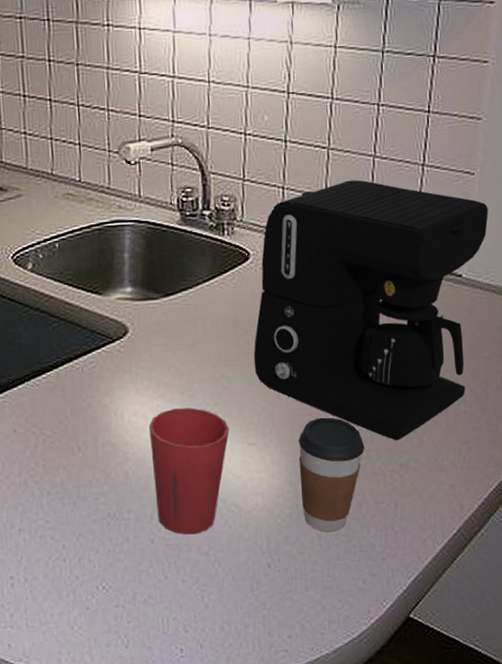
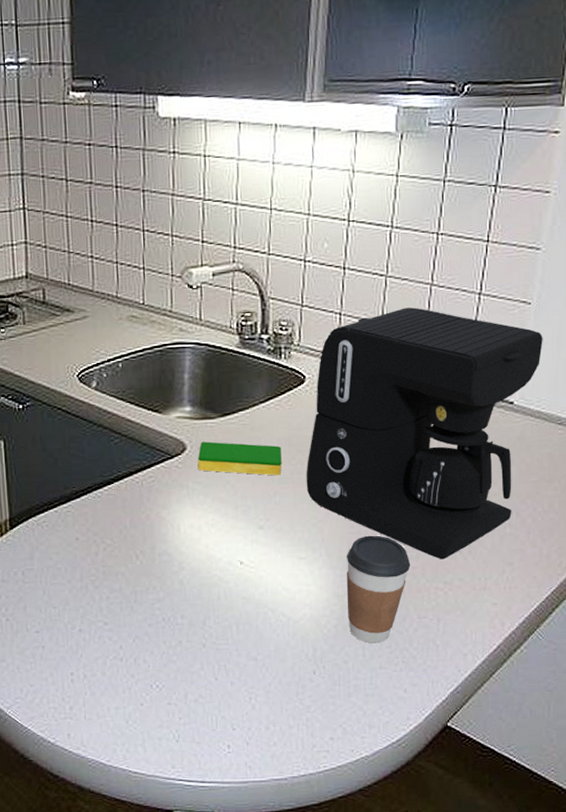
dish sponge: none [140,323,229,358] -> present [197,441,282,476]
cup: present [149,407,230,535] -> none [204,522,281,641]

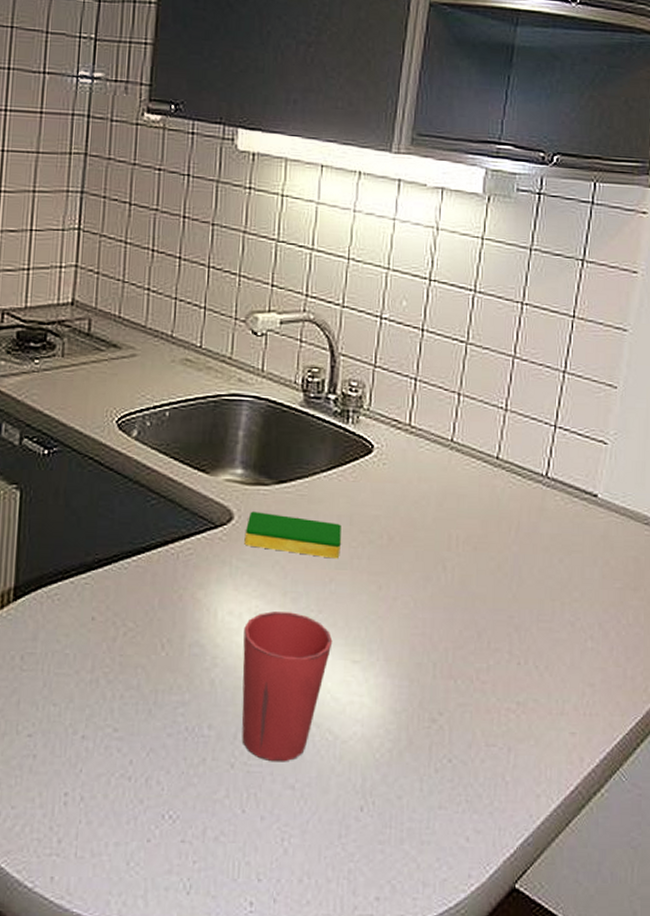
cup: none [204,522,281,641] -> present [242,611,333,762]
coffee maker: present [306,307,543,560] -> none [366,379,629,675]
coffee cup: present [346,535,411,644] -> none [405,639,480,775]

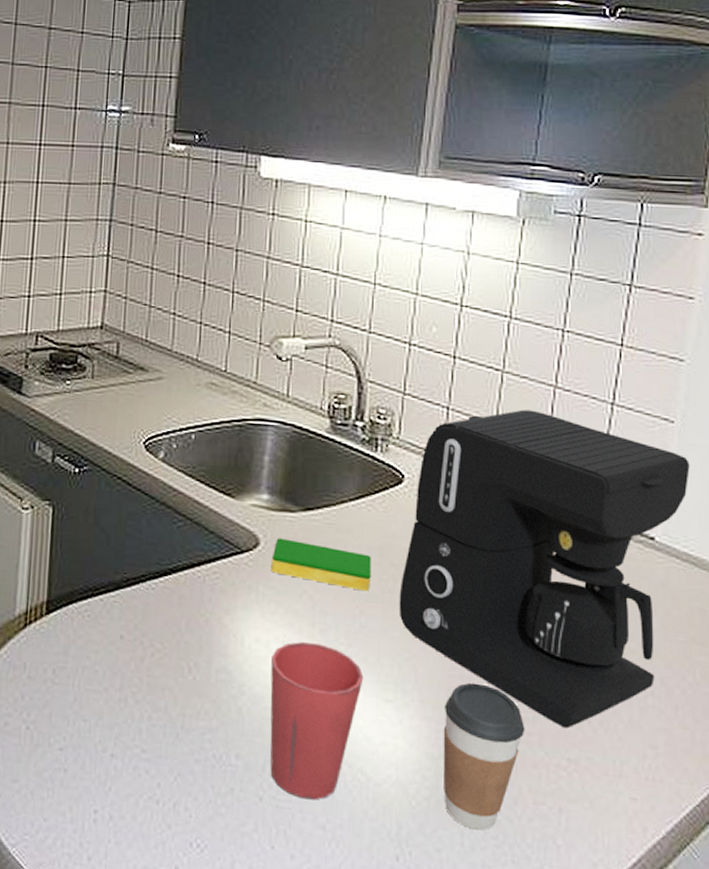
coffee maker: none [366,379,629,675] -> present [399,409,690,729]
coffee cup: none [405,639,480,775] -> present [443,682,525,831]

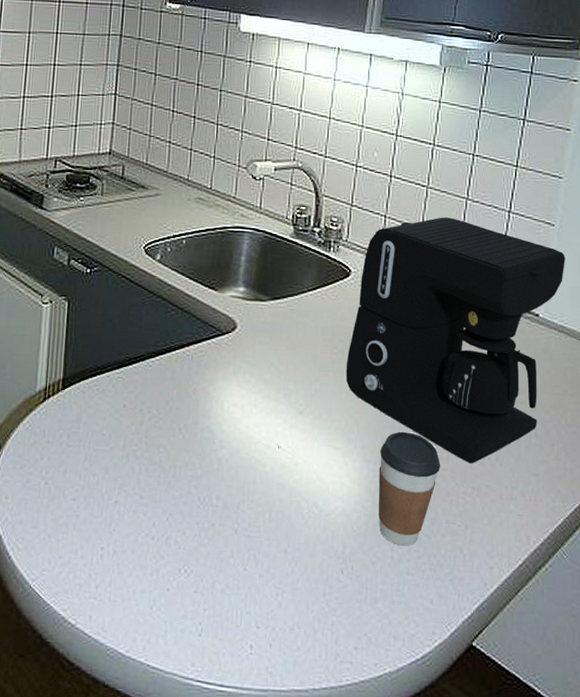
cup: present [270,642,364,800] -> none [244,404,318,530]
dish sponge: present [271,538,371,592] -> none [246,322,325,363]

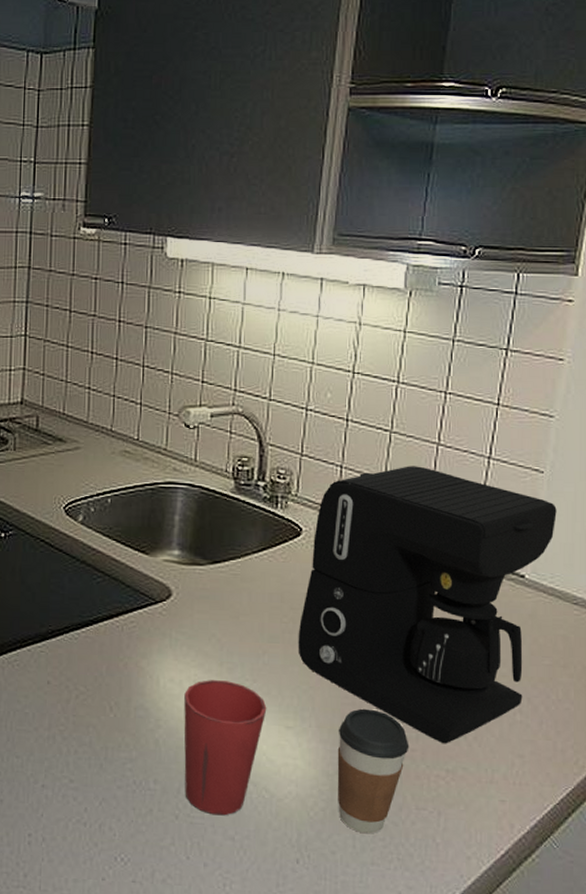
cup: none [244,404,318,530] -> present [184,680,267,816]

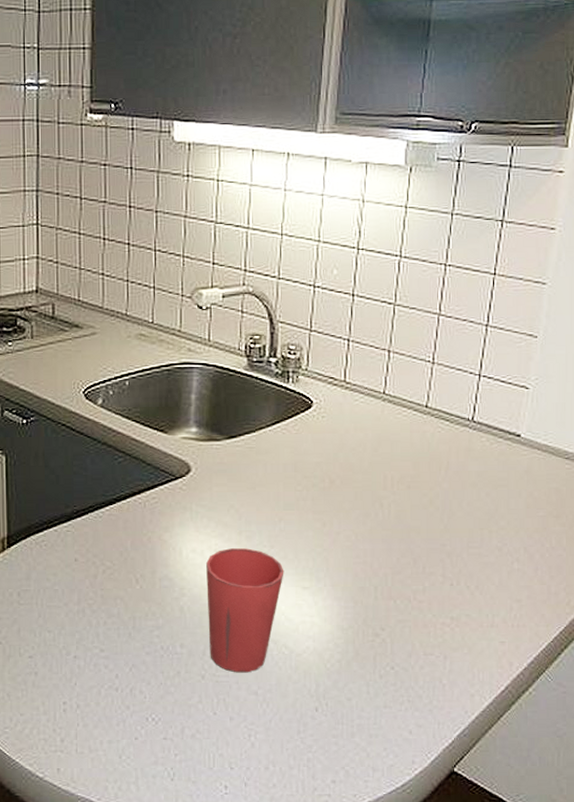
coffee maker: present [298,466,557,744] -> none [311,336,550,594]
coffee cup: present [337,708,409,834] -> none [351,566,417,680]

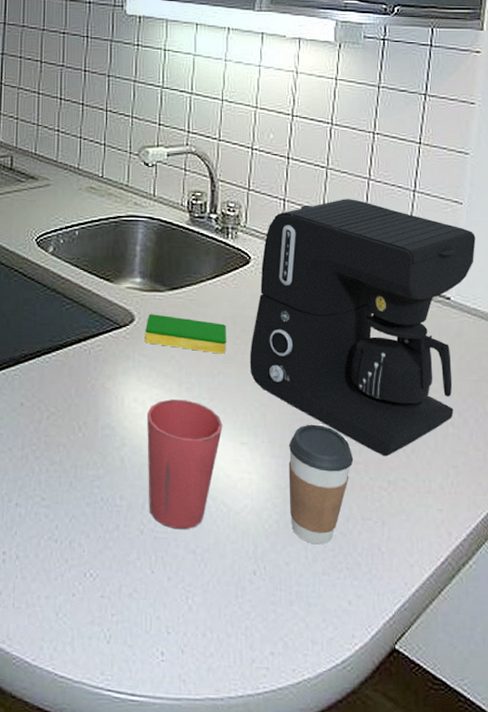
dish sponge: none [202,464,287,501] -> present [144,314,226,354]
coffee maker: none [311,336,550,594] -> present [249,199,476,457]
coffee cup: none [351,566,417,680] -> present [288,424,354,545]

